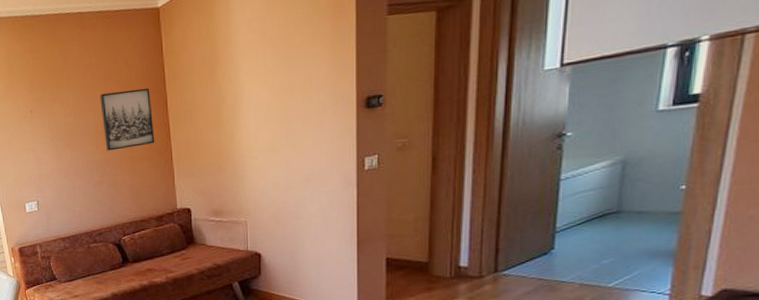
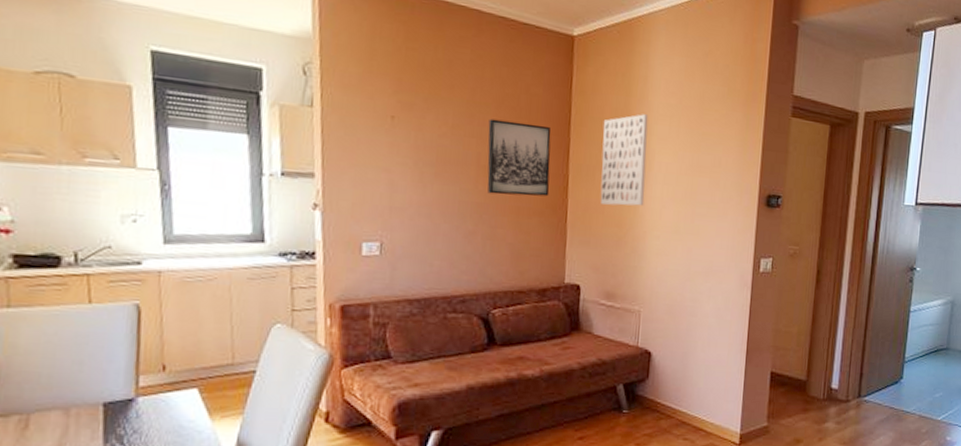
wall art: none [193,55,240,140] -> present [600,114,649,206]

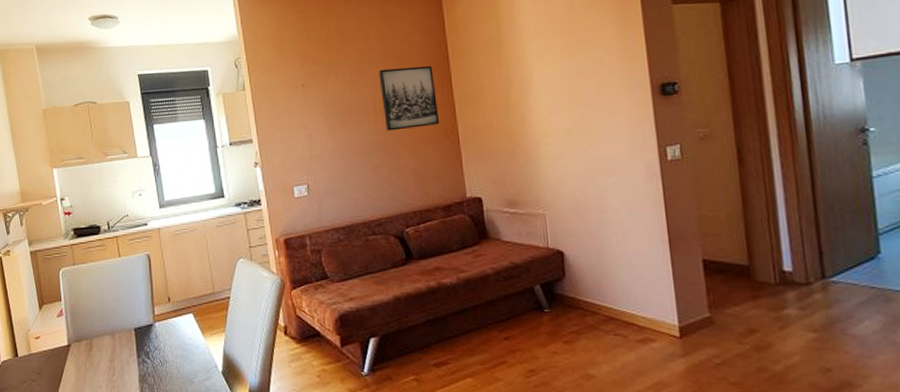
wall art: present [600,114,649,206] -> none [478,36,531,122]

